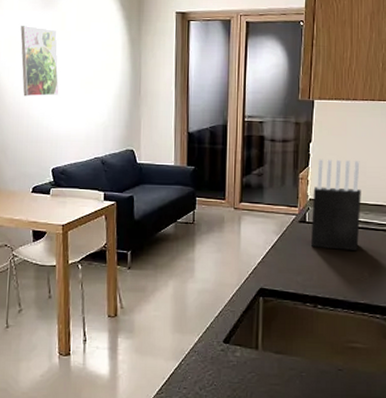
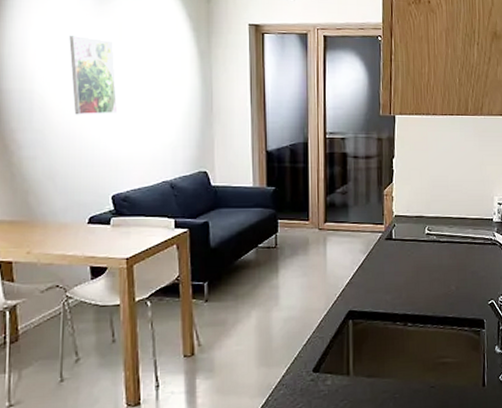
knife block: present [311,158,361,250] -> none [398,174,445,265]

